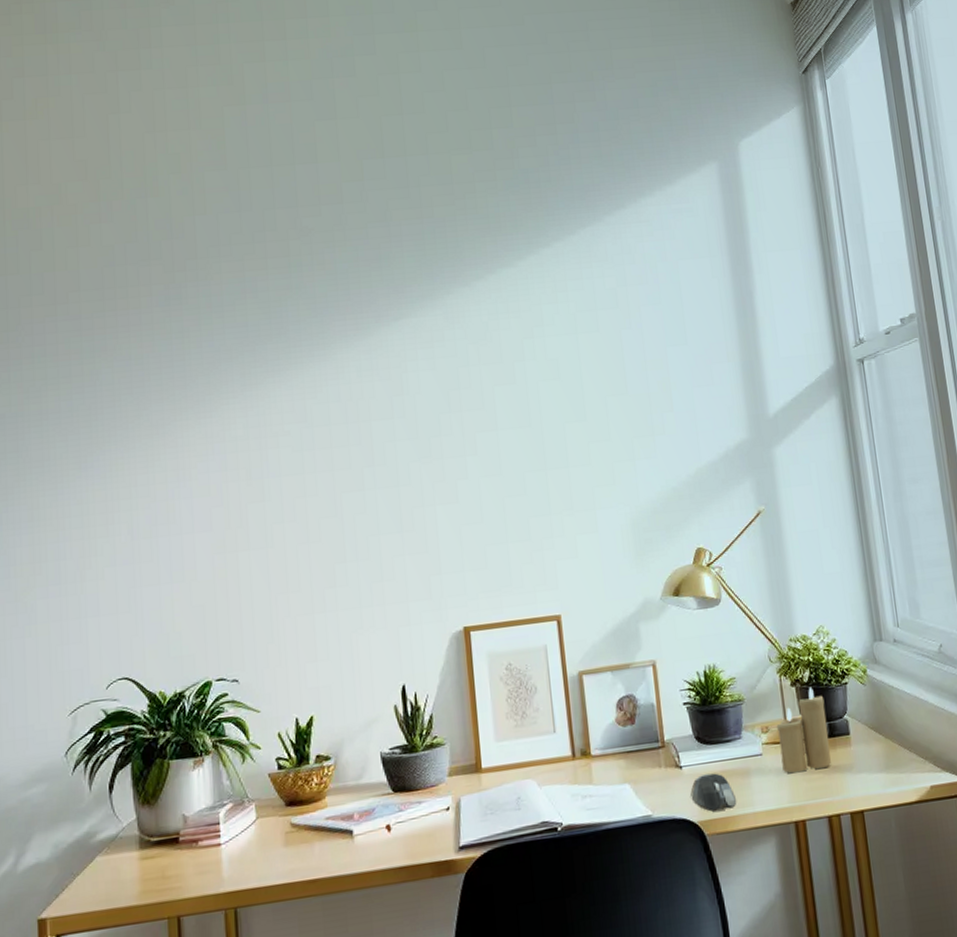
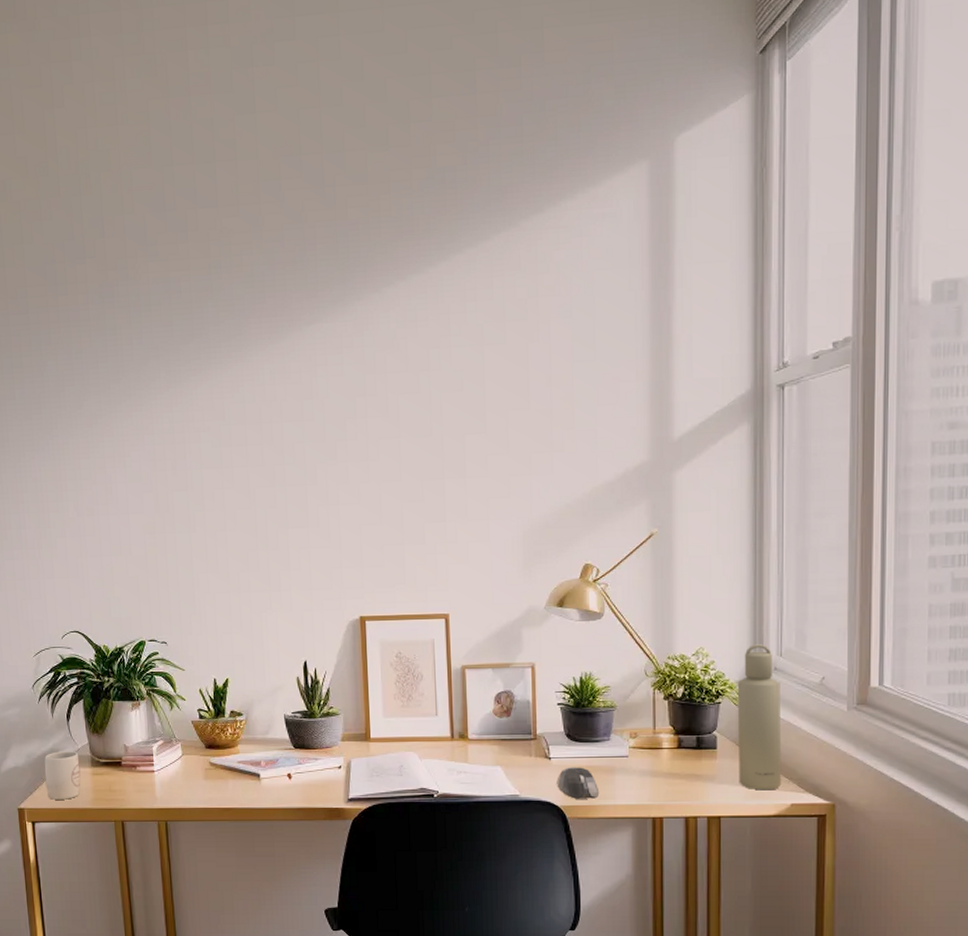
mug: none [76,831,125,901] -> present [44,751,81,800]
candle: present [776,686,831,774] -> none [645,702,696,776]
bottle: none [860,616,918,775] -> present [737,644,782,791]

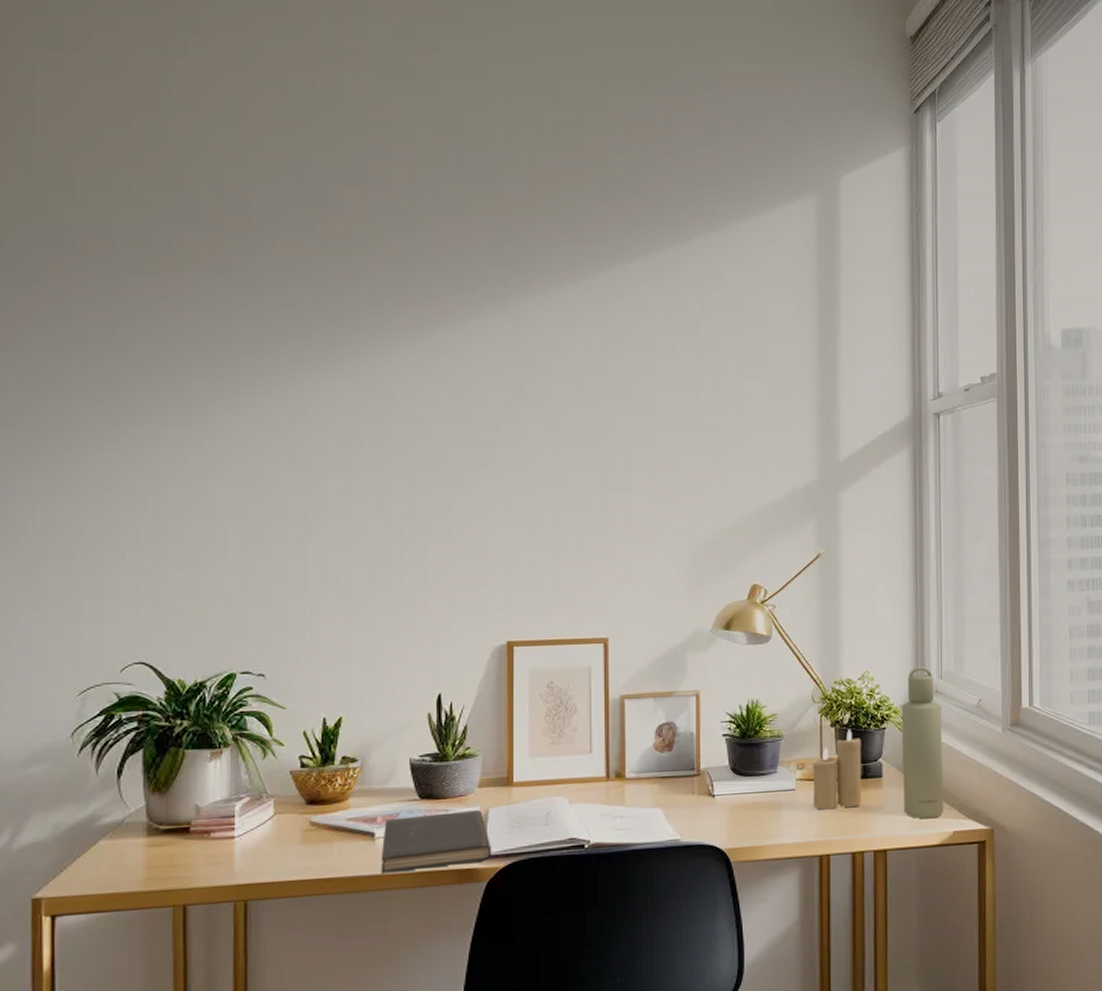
mug: present [44,751,81,800] -> none [77,817,130,884]
hardcover book: none [266,759,355,807] -> present [380,809,492,874]
mouse: present [557,767,600,799] -> none [720,804,765,840]
candle: none [645,702,696,776] -> present [812,728,862,810]

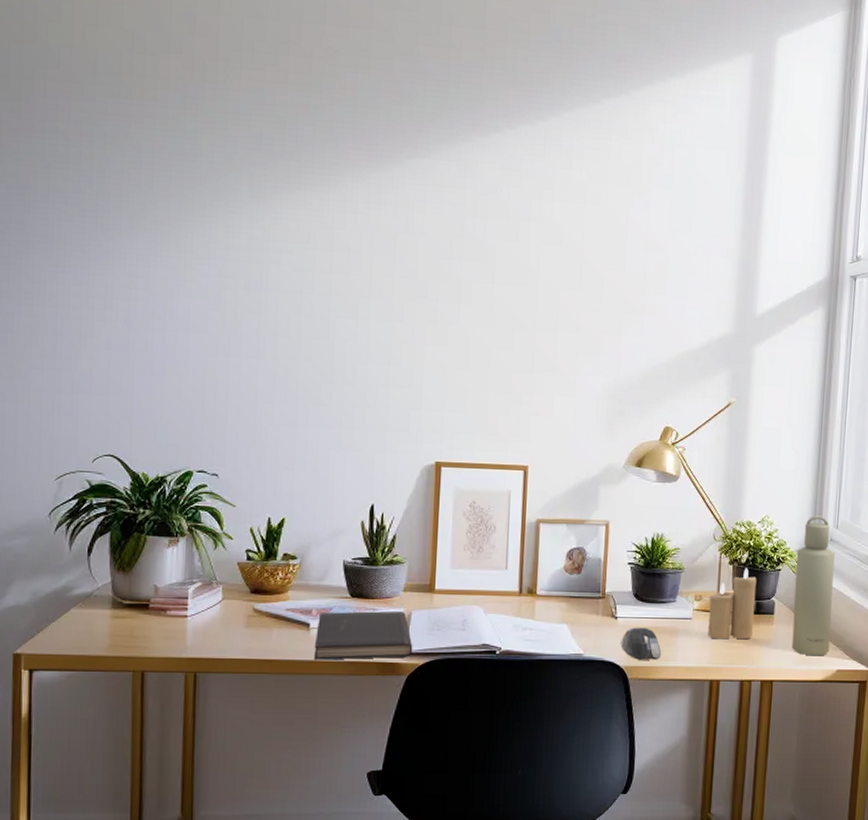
mouse: none [720,804,765,840] -> present [621,627,662,660]

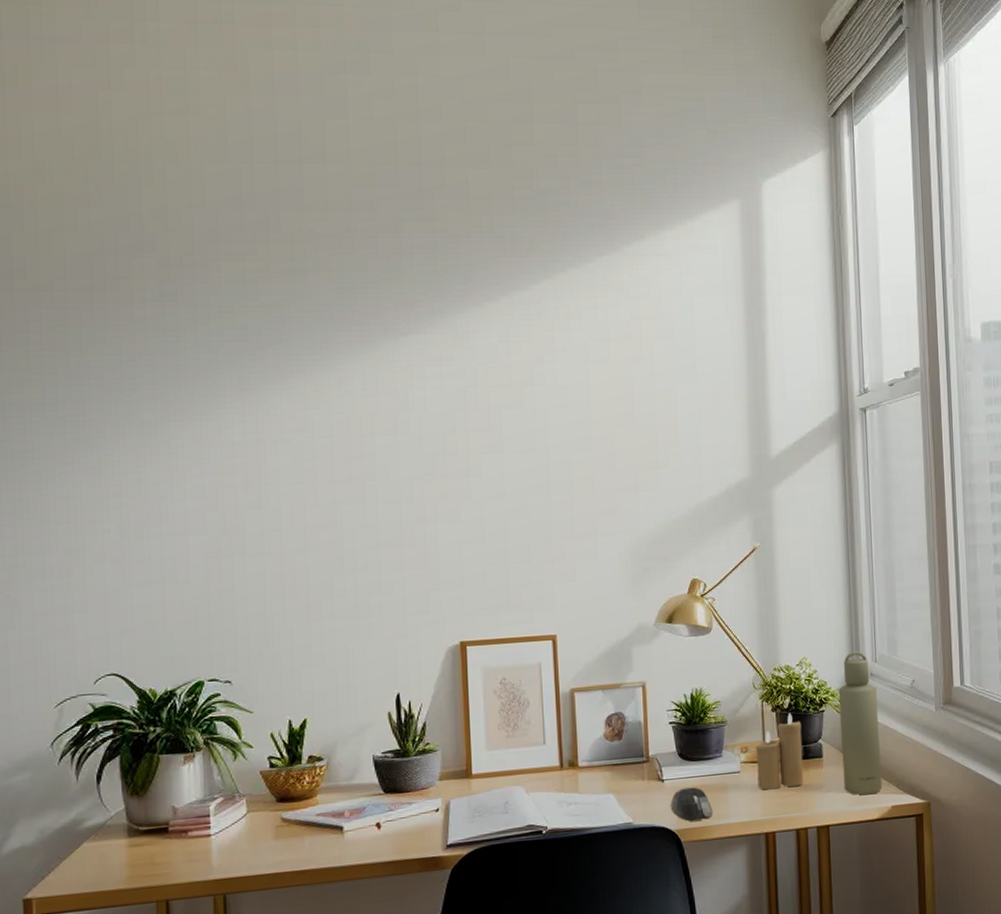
hardcover book: present [313,611,413,660] -> none [350,801,455,864]

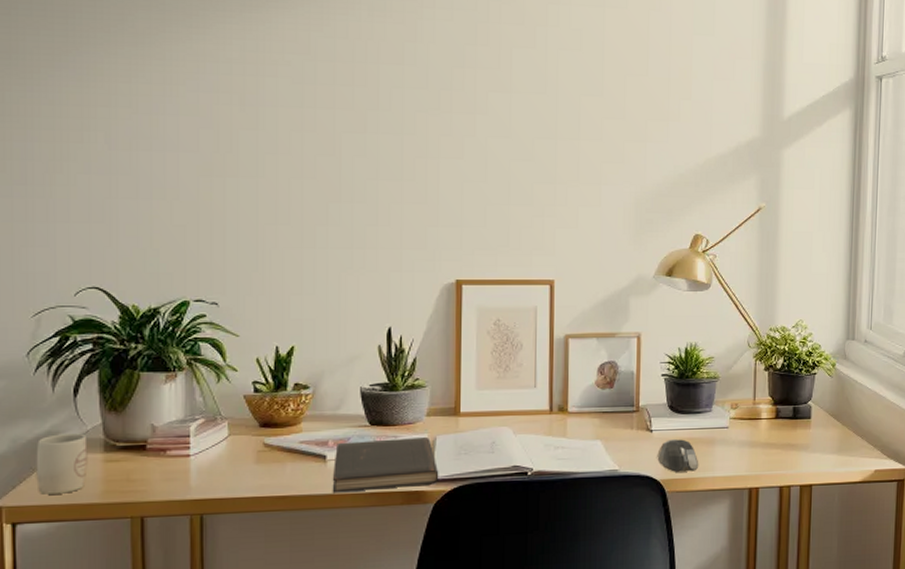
mug: none [63,820,113,884] -> present [36,433,88,495]
hardcover book: none [350,801,455,864] -> present [332,436,439,493]
candle: present [755,712,804,790] -> none [745,373,793,447]
bottle: present [838,651,883,795] -> none [829,318,870,458]

